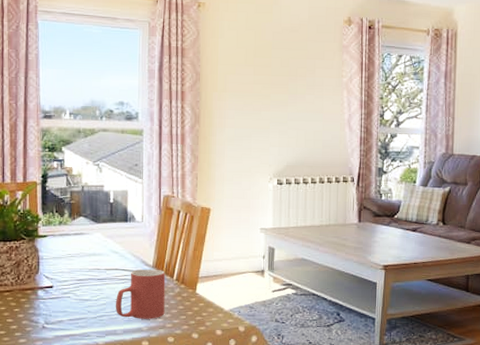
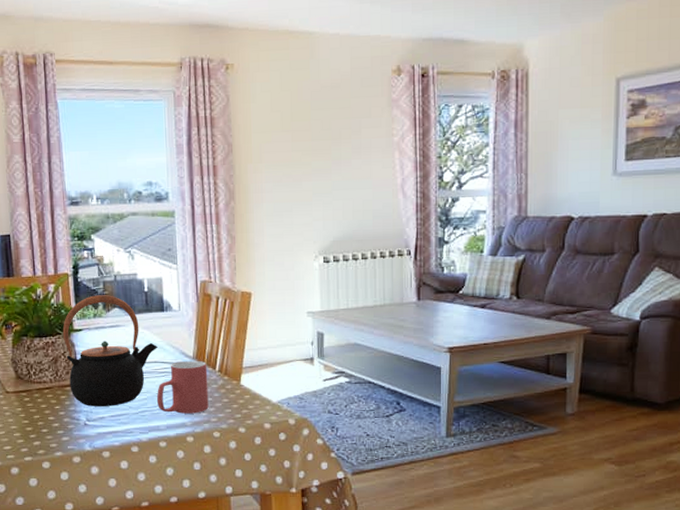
teapot: none [27,204,120,310] -> present [62,295,159,406]

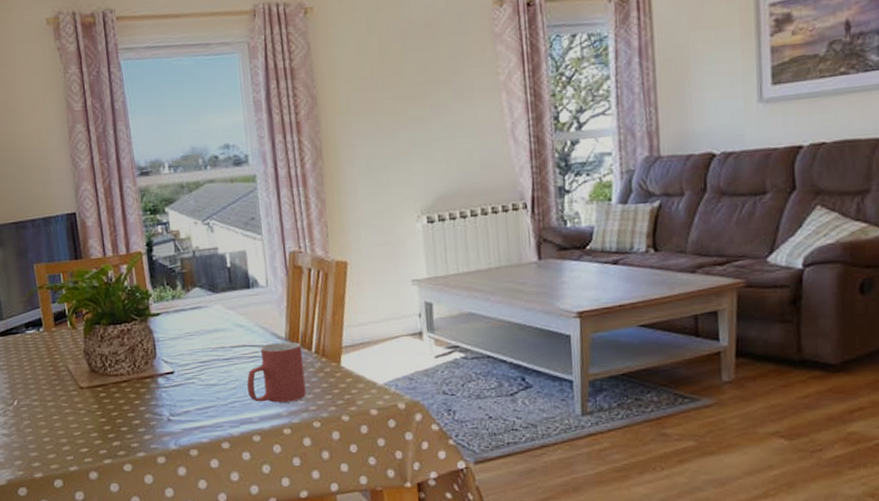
teapot: present [62,295,159,406] -> none [138,273,246,400]

